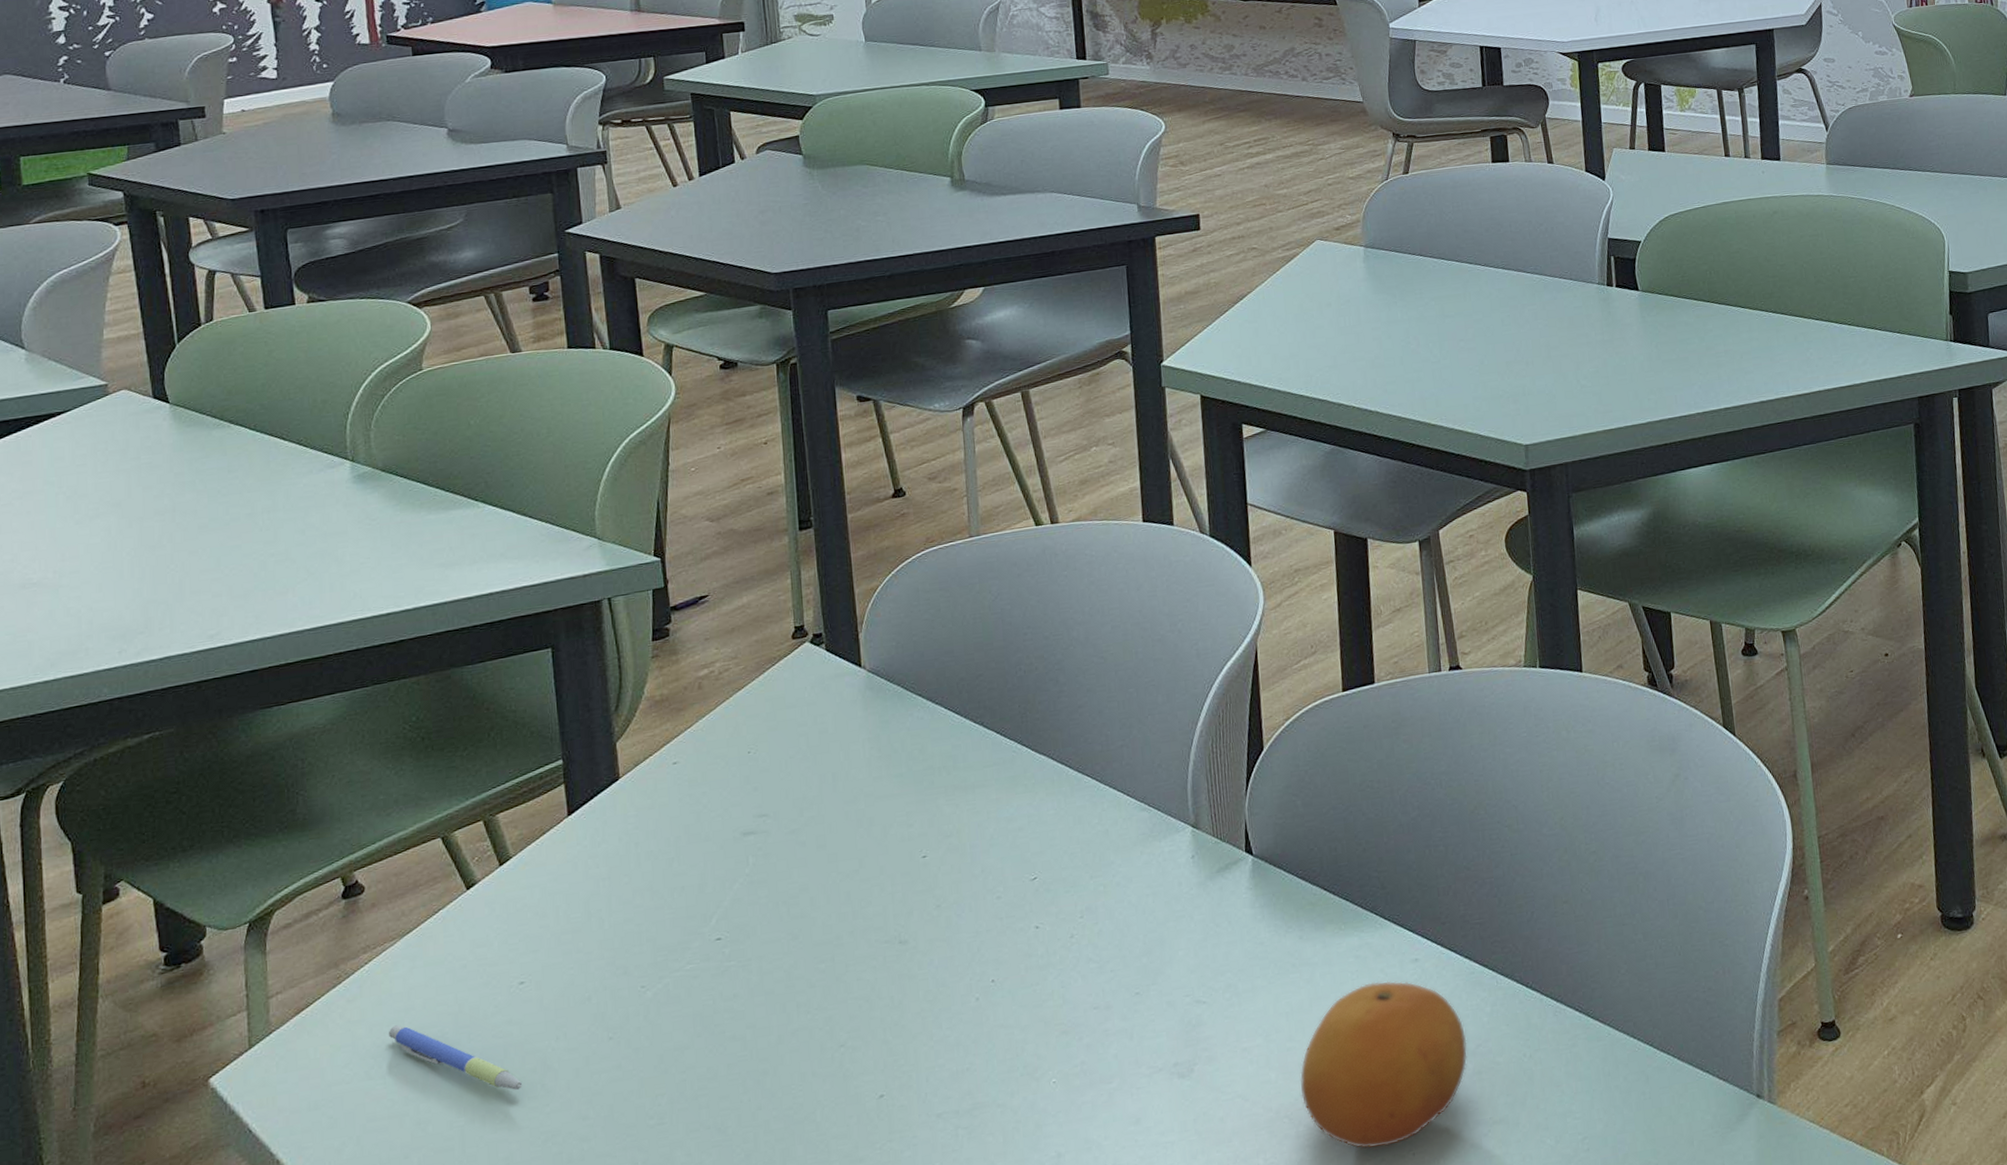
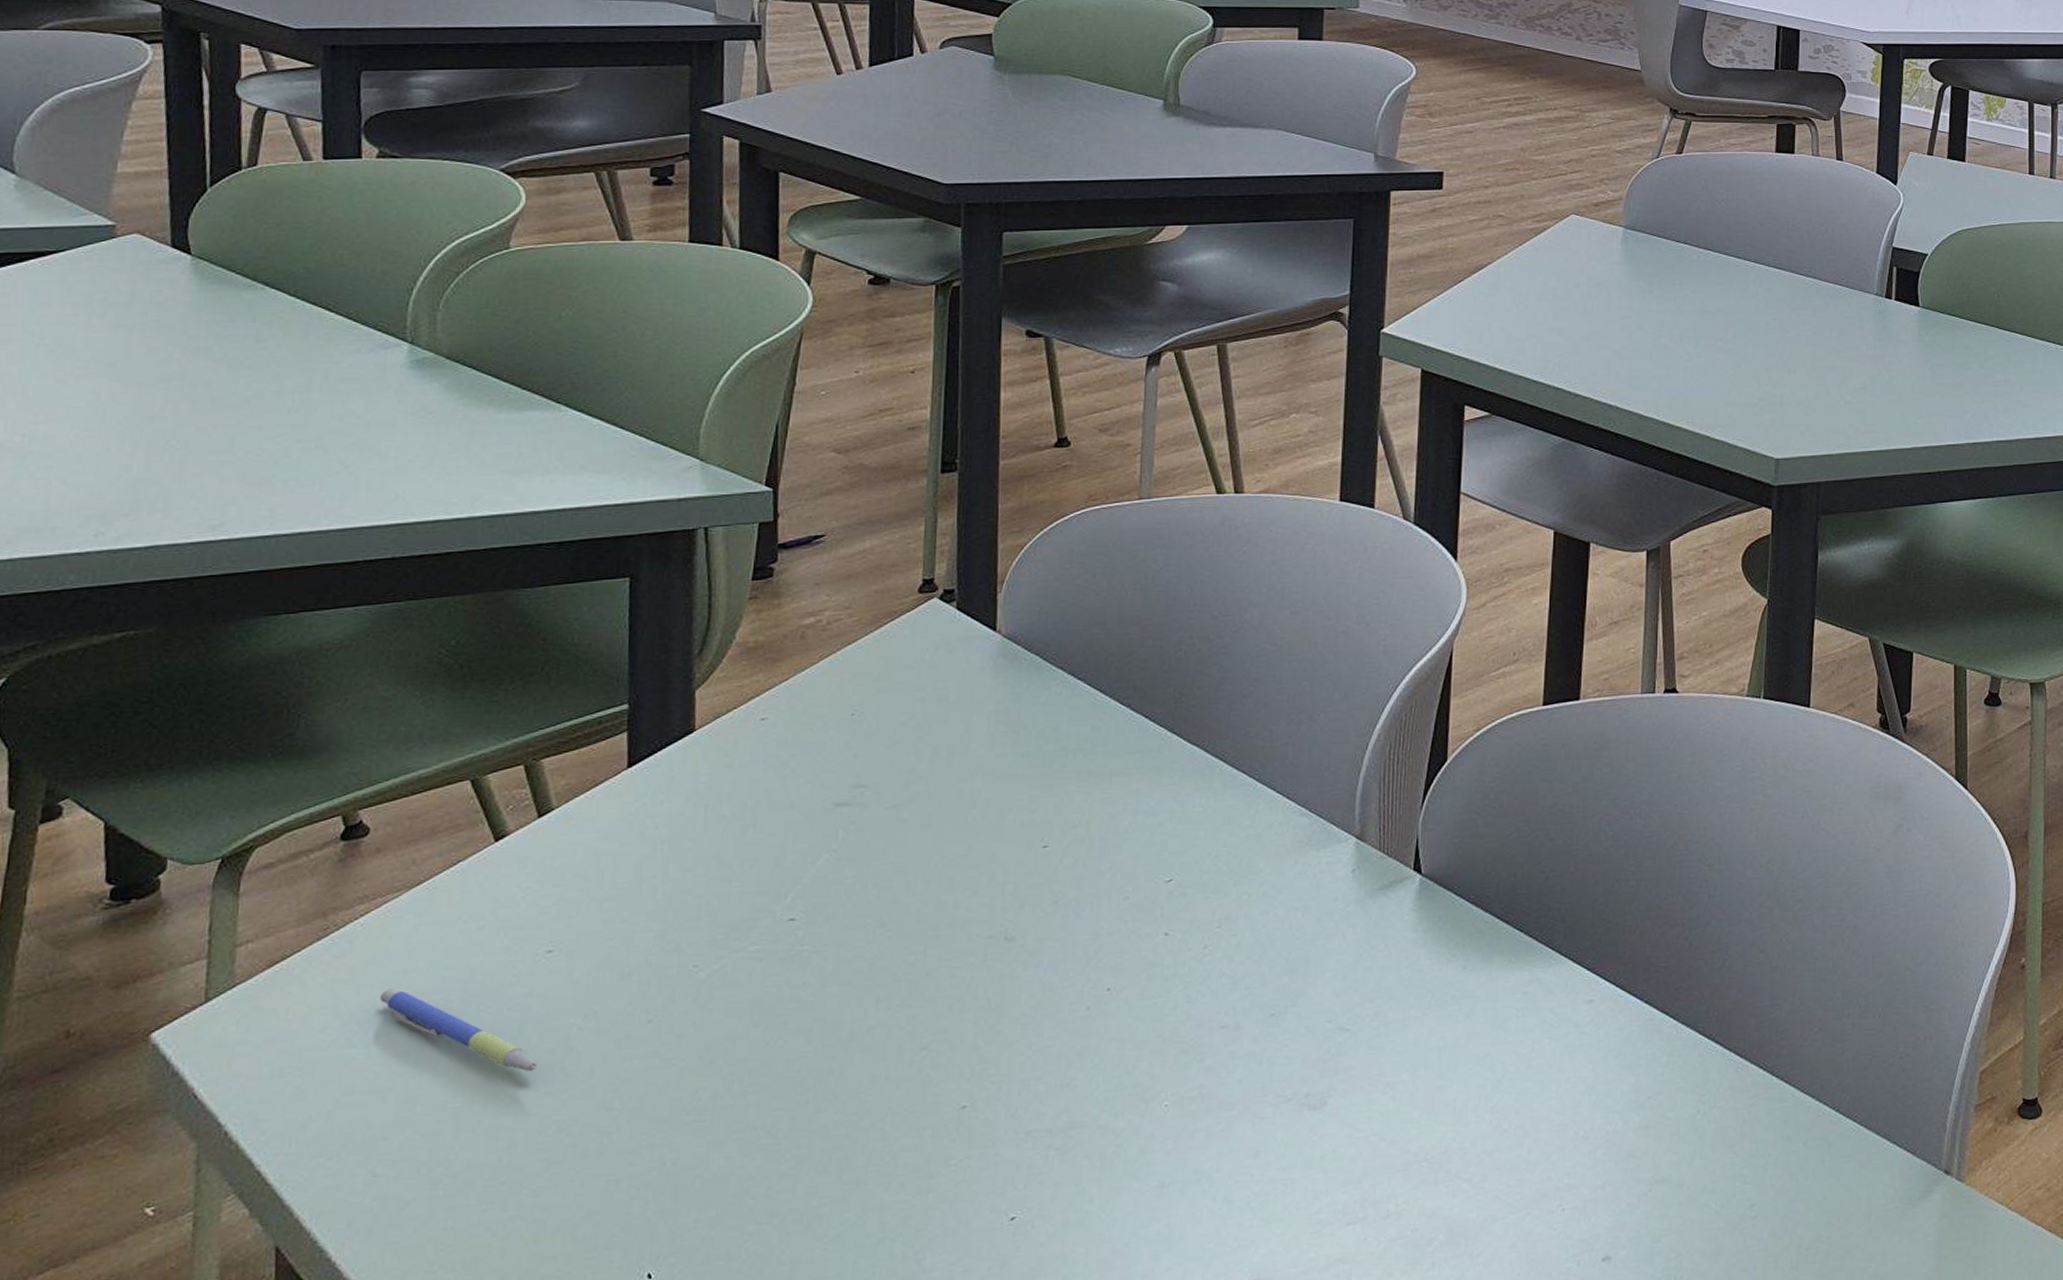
fruit: present [1300,981,1468,1149] -> none [1445,1021,1637,1201]

